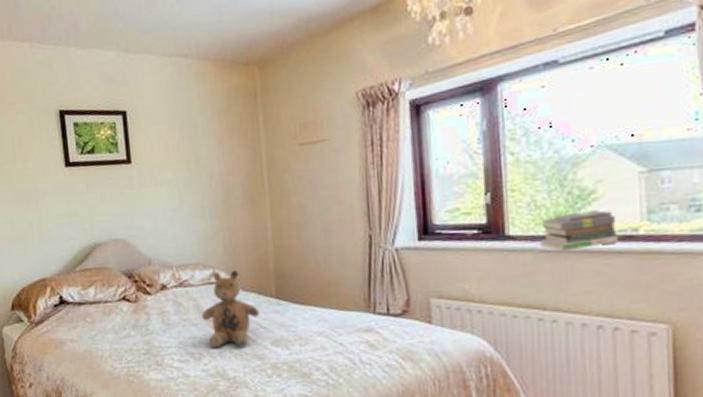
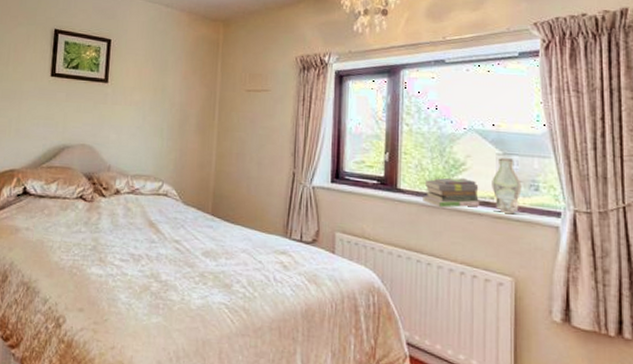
teddy bear: present [201,270,260,348] -> none [146,184,197,255]
vase: none [634,175,677,248] -> present [492,158,522,215]

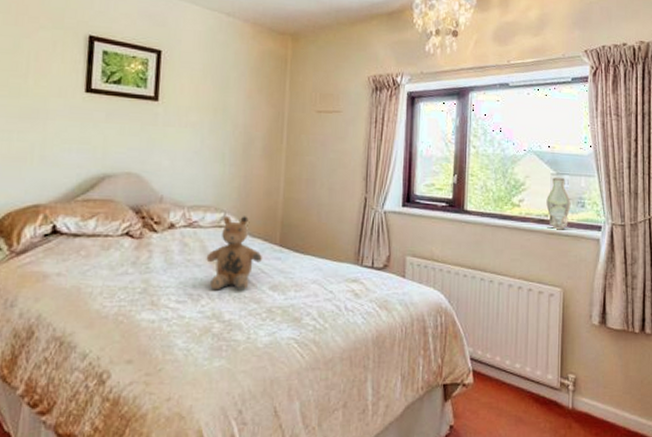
teddy bear: none [146,184,197,255] -> present [206,215,263,291]
books: present [423,177,479,208] -> none [487,198,536,227]

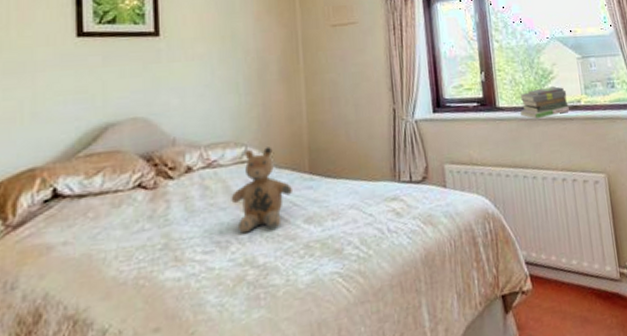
books: none [487,198,536,227] -> present [520,86,569,119]
vase: present [546,178,571,230] -> none [576,61,602,115]

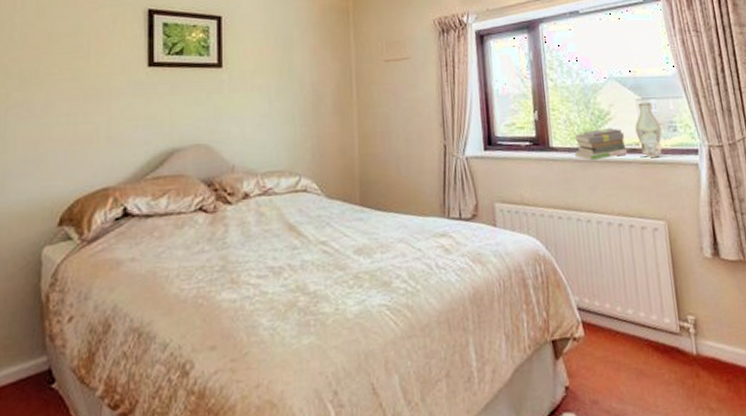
teddy bear: present [231,146,294,234] -> none [285,177,344,261]
vase: none [576,61,602,115] -> present [635,103,663,159]

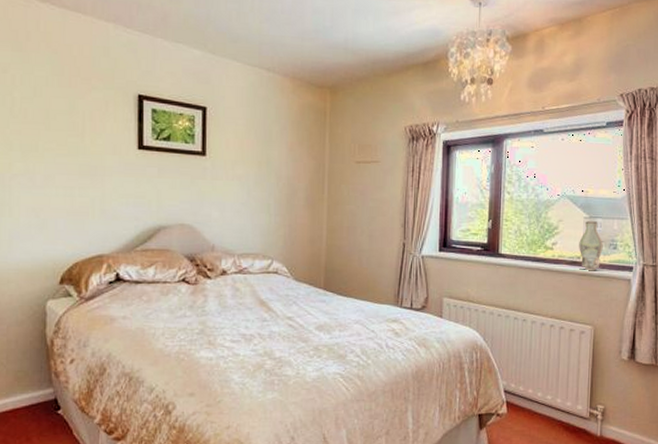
books: present [575,128,627,161] -> none [521,241,568,269]

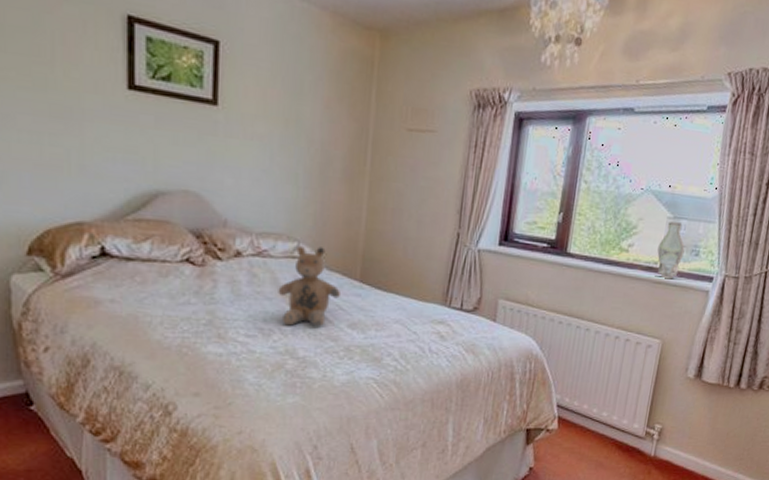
teddy bear: none [257,262,309,331] -> present [278,245,342,327]

